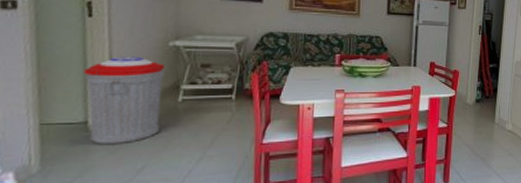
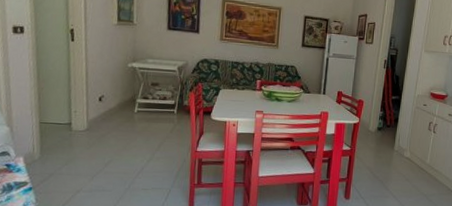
trash can: present [83,56,165,145] -> none [68,74,125,143]

